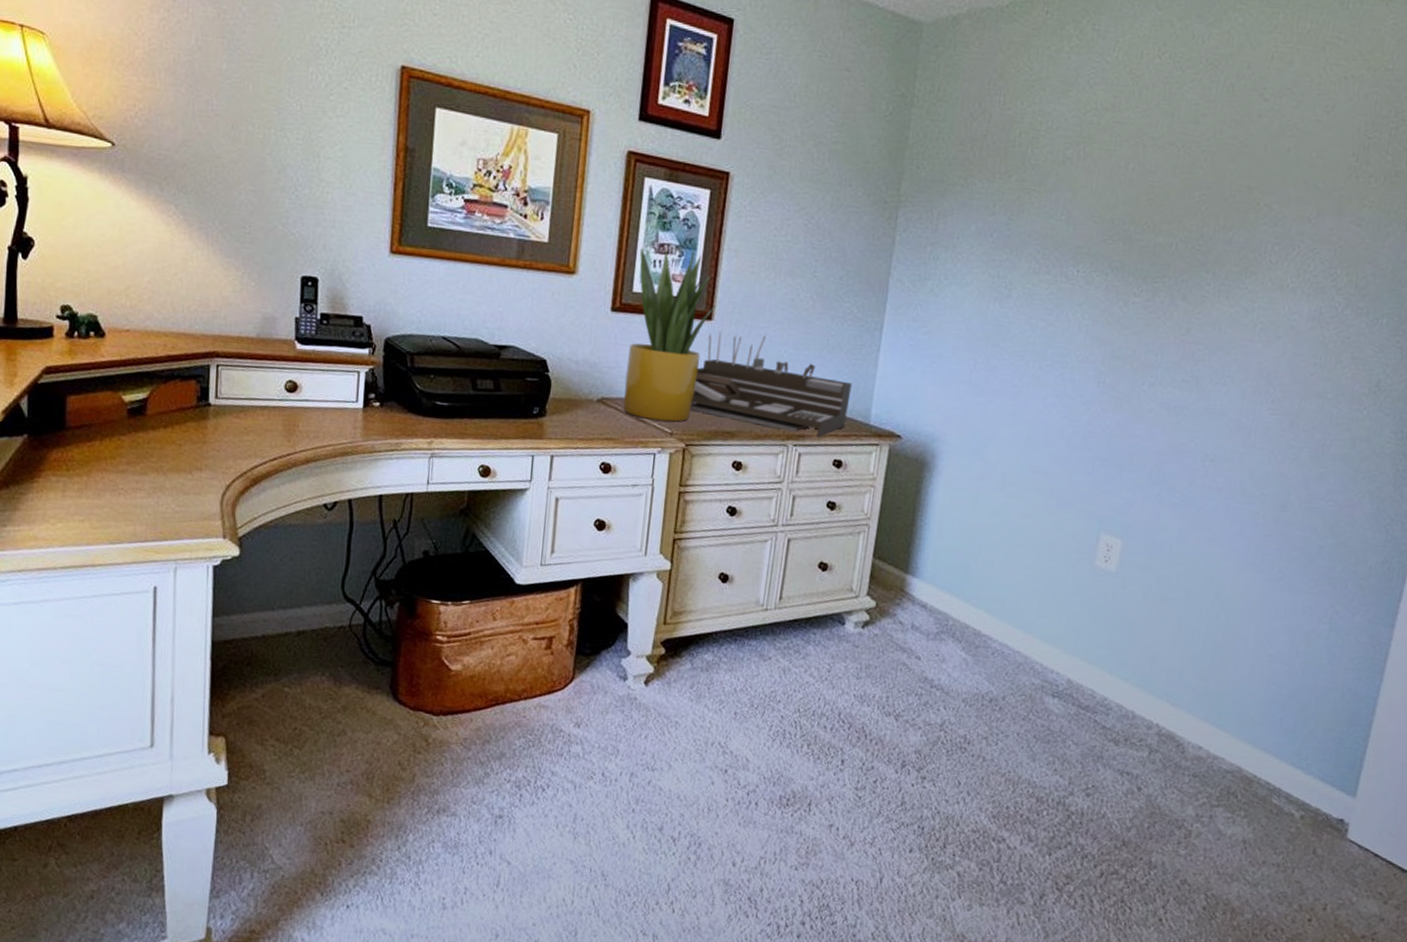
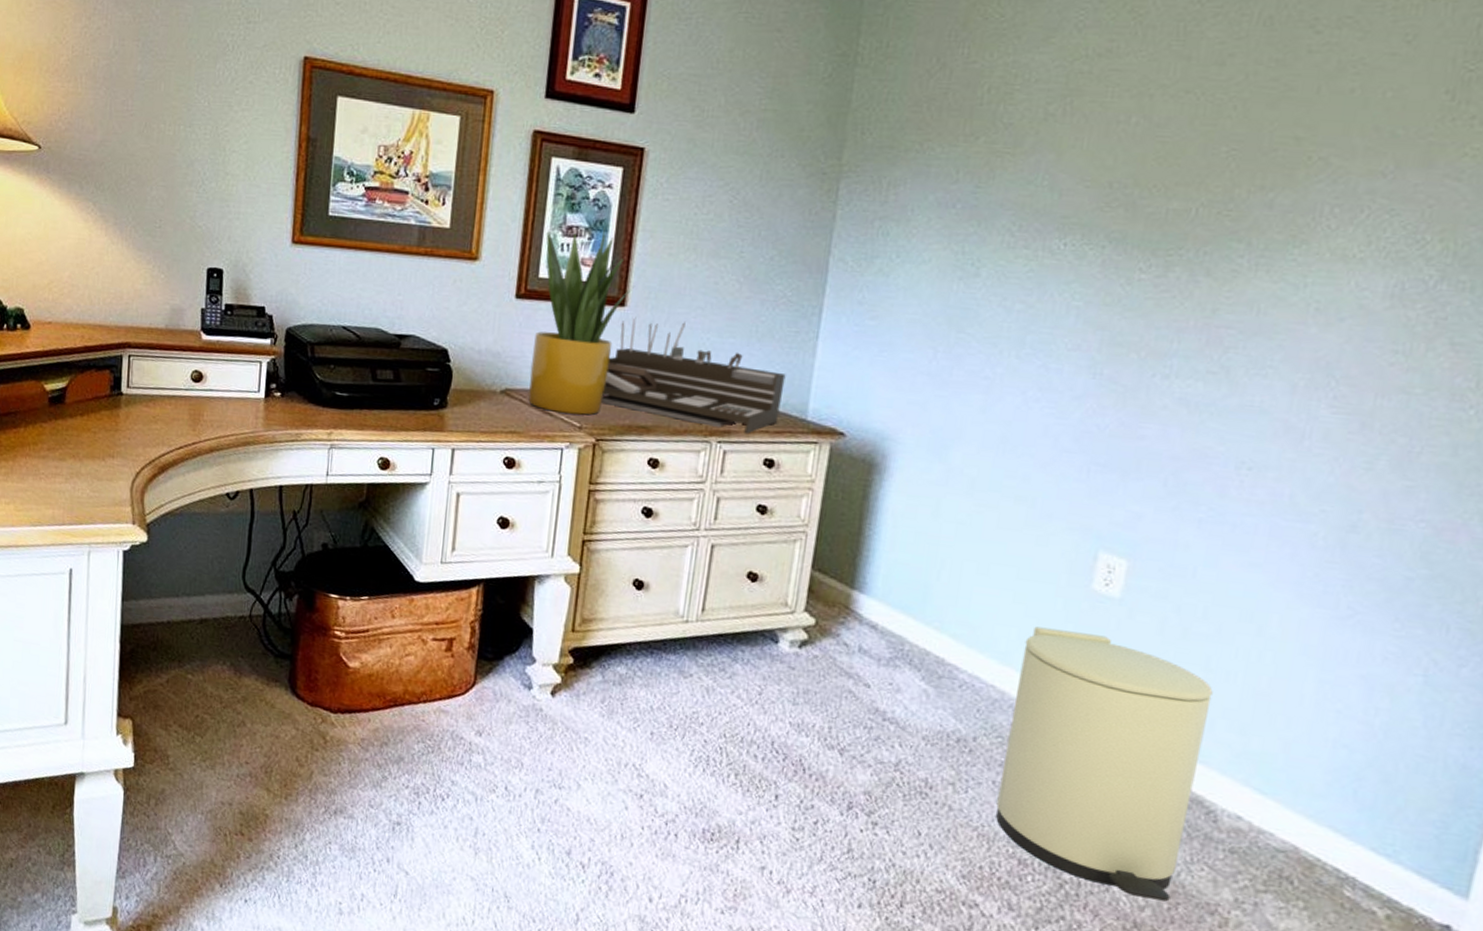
pedal bin: none [1020,599,1183,822] -> present [996,626,1213,902]

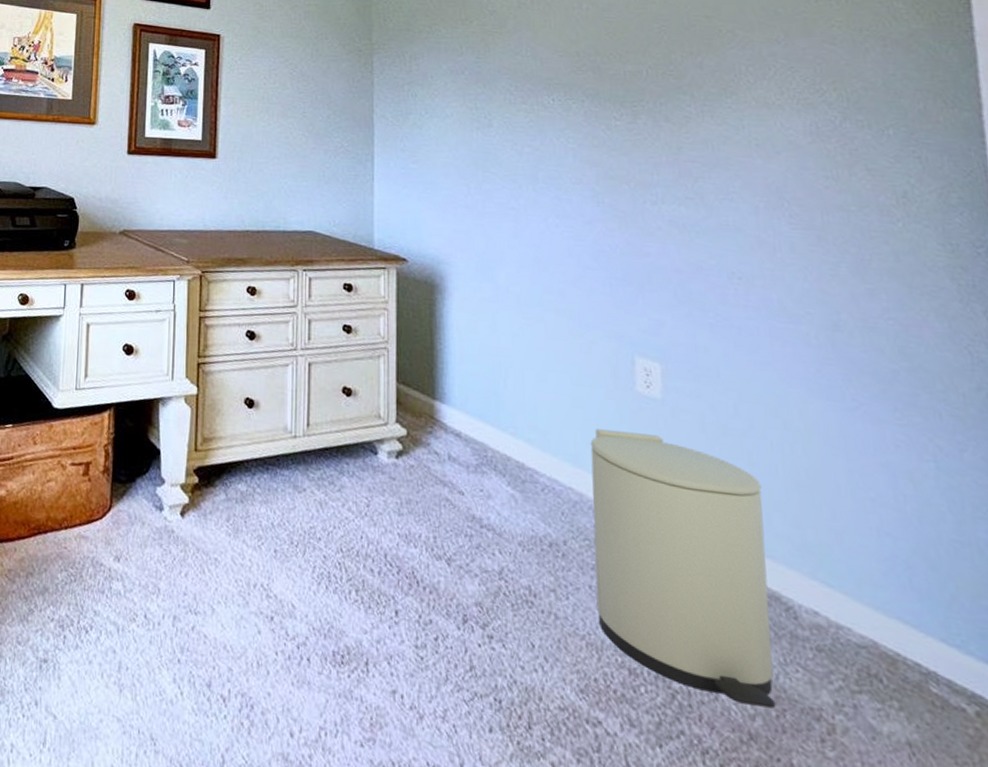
planter: present [528,227,634,415] -> none [142,95,222,251]
desk organizer: present [600,316,786,435] -> none [203,166,352,263]

